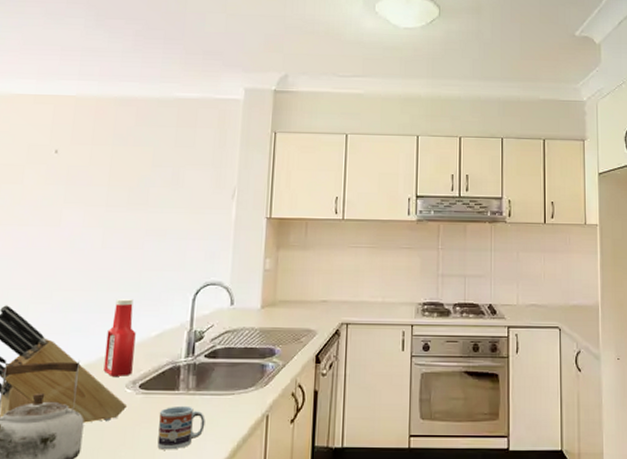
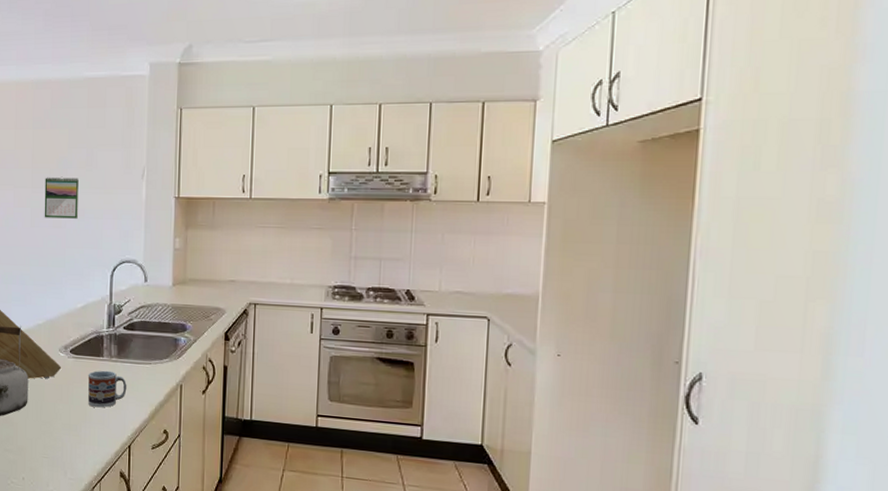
ketchup bottle: present [103,299,136,376] -> none [40,273,64,342]
calendar: none [118,195,162,240] -> present [44,176,79,219]

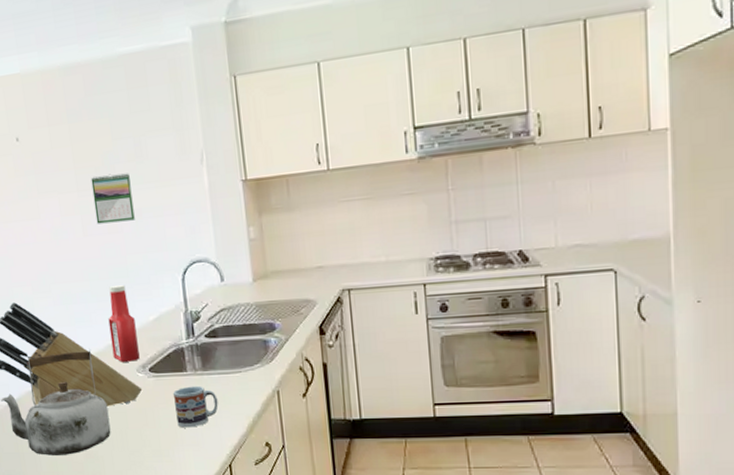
ketchup bottle: none [40,273,64,342] -> present [108,285,140,362]

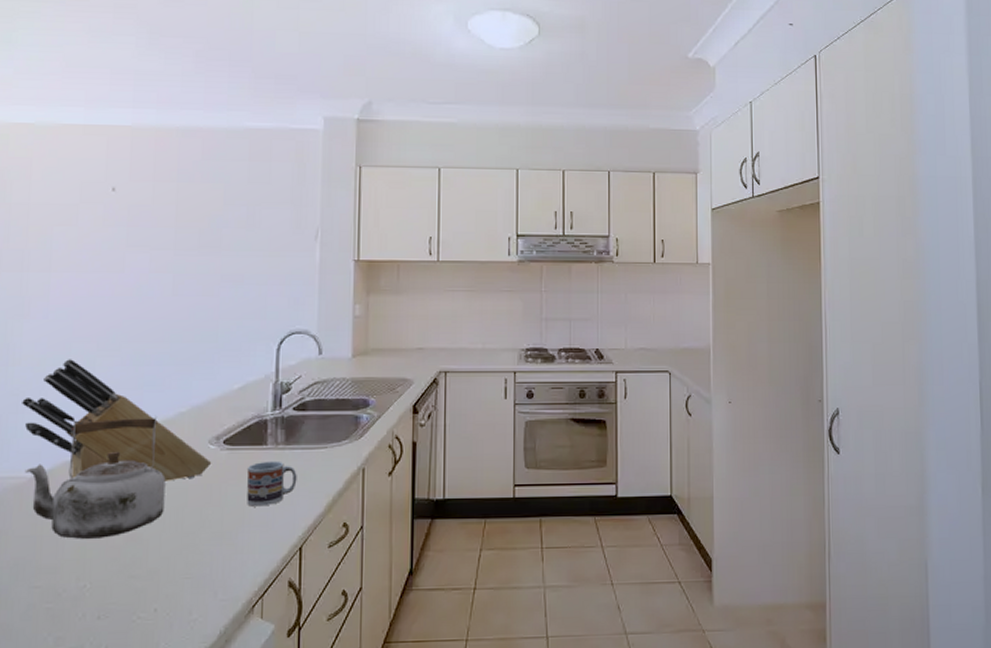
calendar: present [91,173,135,224] -> none [190,237,237,285]
ketchup bottle: present [108,285,140,362] -> none [183,350,216,432]

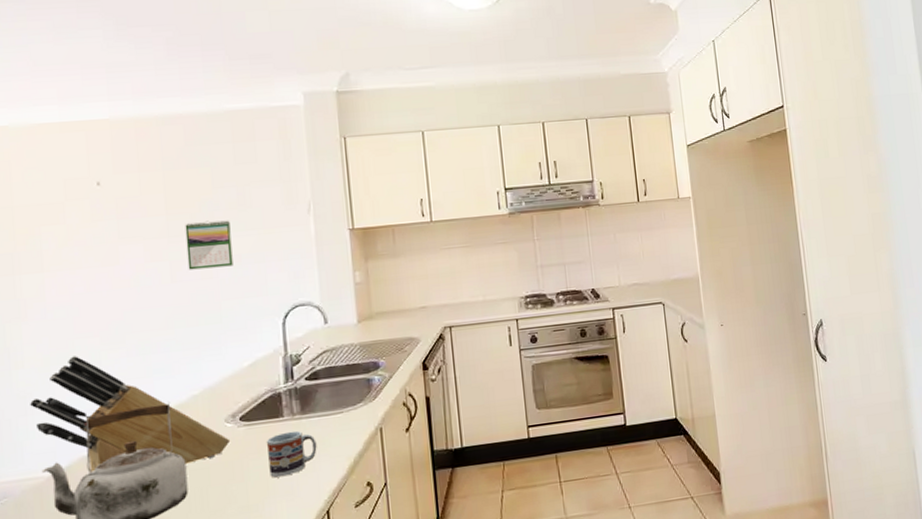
calendar: none [190,237,237,285] -> present [185,220,233,270]

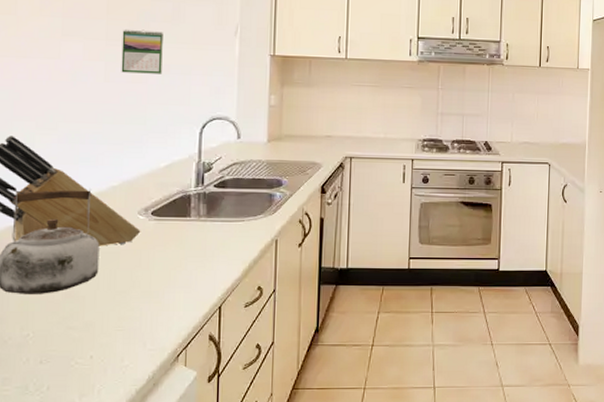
cup: present [266,430,317,478] -> none [172,231,217,270]

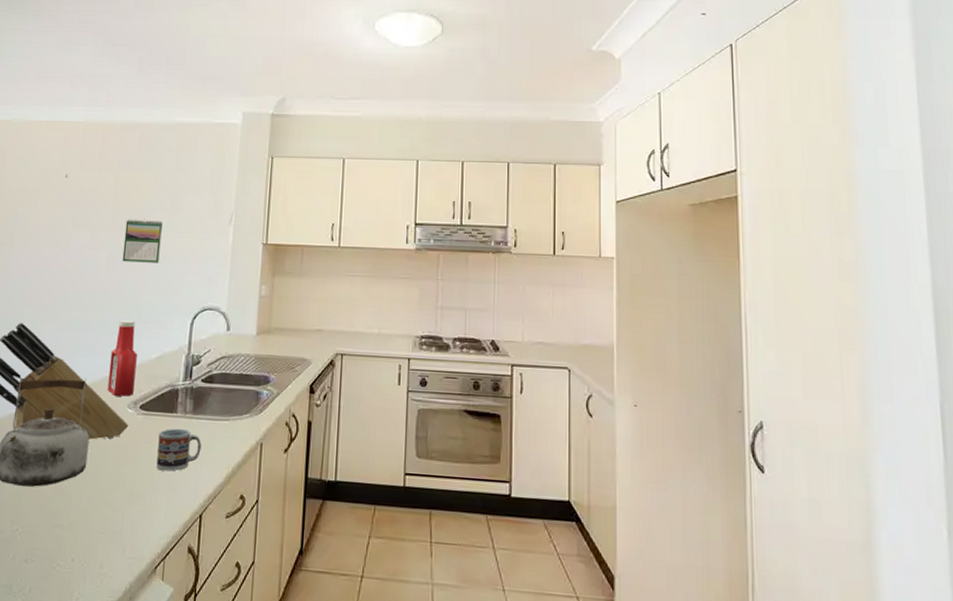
ketchup bottle: none [115,131,145,204] -> present [107,320,137,397]
cup: none [172,231,217,270] -> present [156,428,202,472]

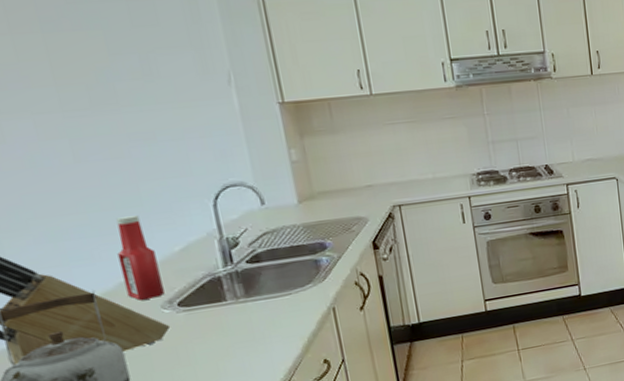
calendar: present [122,219,163,263] -> none [80,92,147,149]
cup: present [156,428,202,472] -> none [210,313,267,361]

